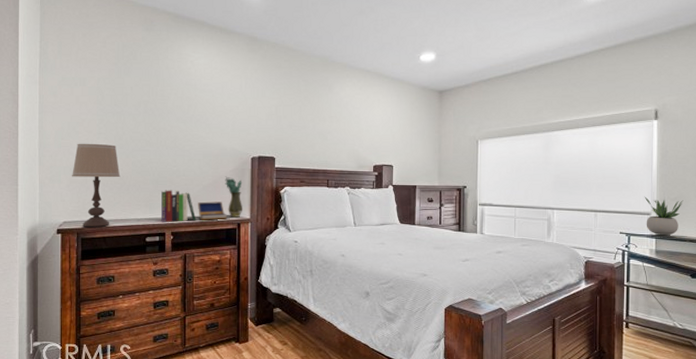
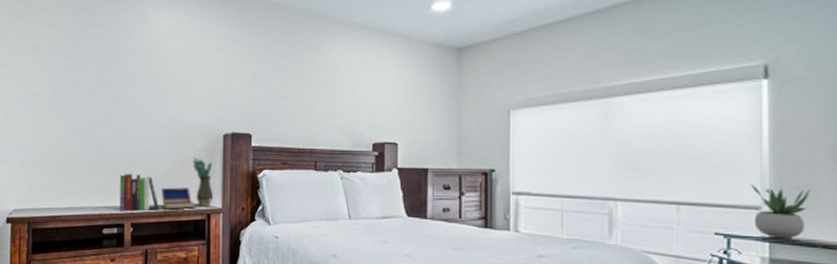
table lamp: present [72,143,121,228] -> none [23,119,75,217]

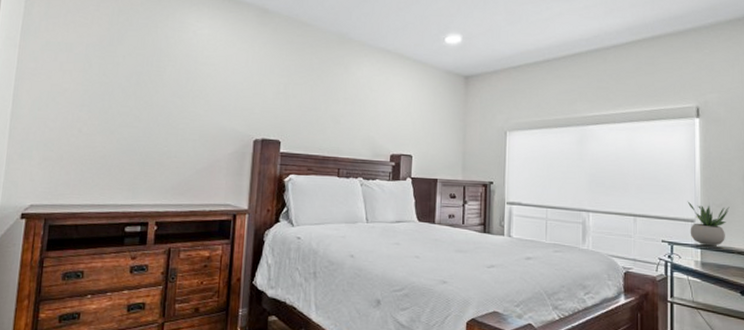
books: present [120,173,160,212] -> none [145,172,186,211]
jewelry box: present [161,187,196,210] -> none [188,188,222,210]
vase: present [192,157,214,207] -> none [221,160,242,208]

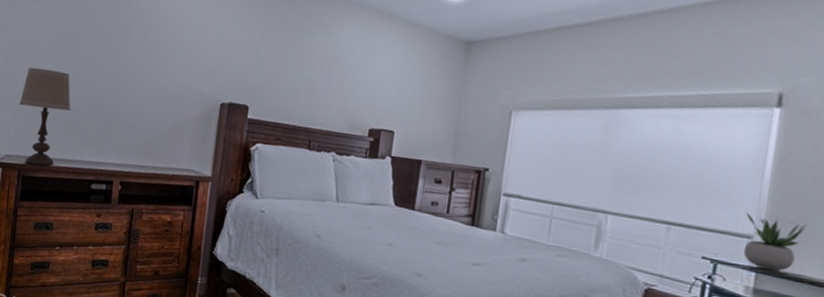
table lamp: none [45,115,102,213] -> present [19,67,71,166]

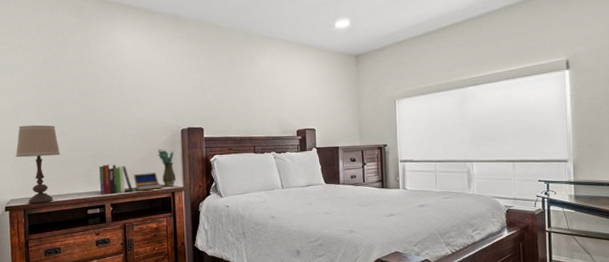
books: none [110,131,150,172] -> present [99,164,133,196]
jewelry box: none [152,150,186,174] -> present [134,172,162,191]
vase: none [186,122,207,174] -> present [157,148,176,187]
potted plant: present [743,212,807,272] -> none [560,144,599,181]

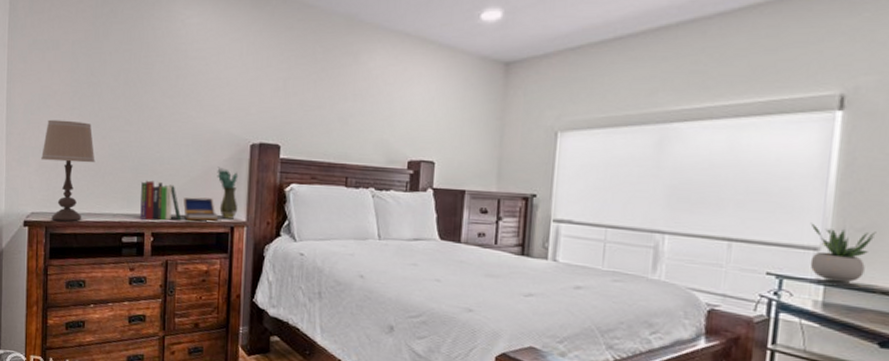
potted plant: none [560,144,599,181] -> present [810,223,876,283]

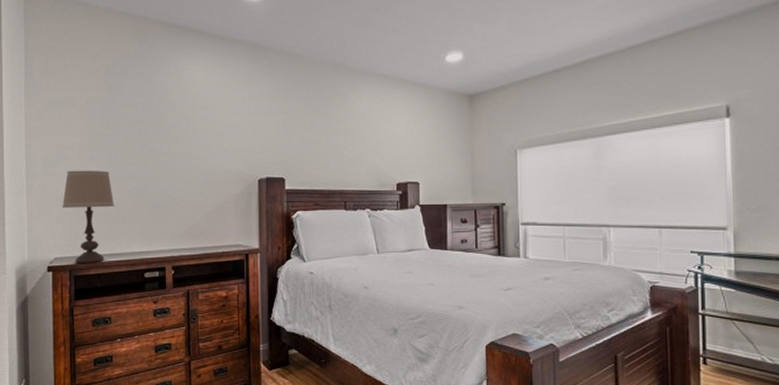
books: present [140,180,182,221] -> none [160,219,200,256]
jewelry box: present [183,197,219,222] -> none [200,230,234,252]
vase: present [217,167,239,219] -> none [229,201,251,247]
potted plant: present [810,223,876,283] -> none [718,208,766,254]

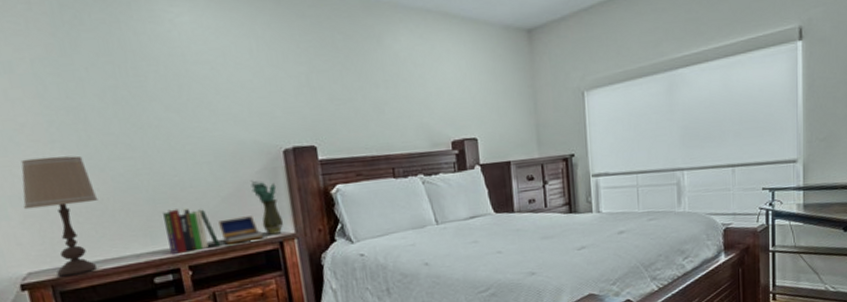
books: none [160,219,200,256] -> present [163,207,221,256]
jewelry box: none [200,230,234,252] -> present [218,216,264,245]
vase: none [229,201,251,247] -> present [250,180,284,235]

